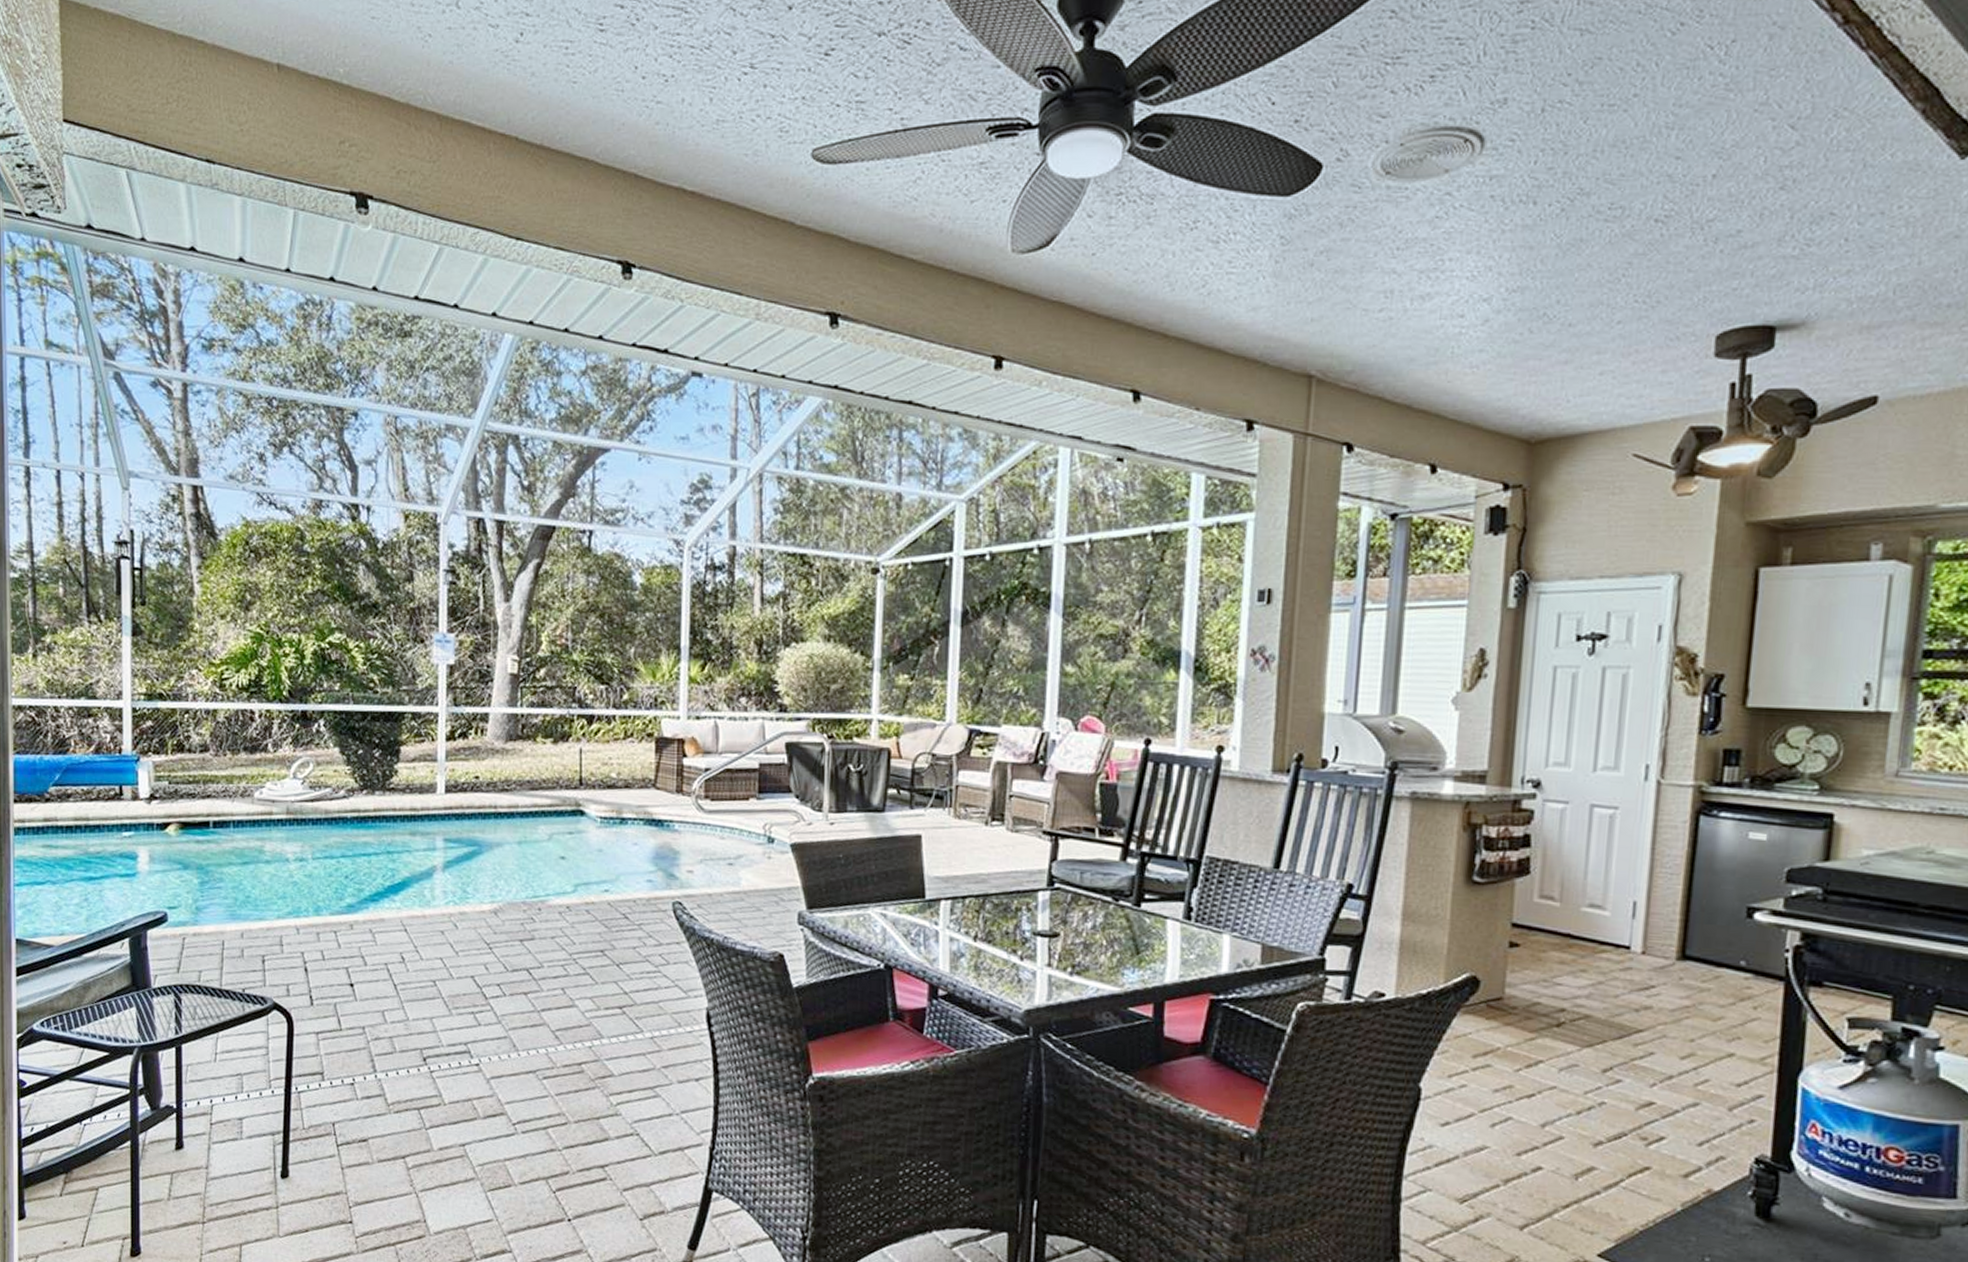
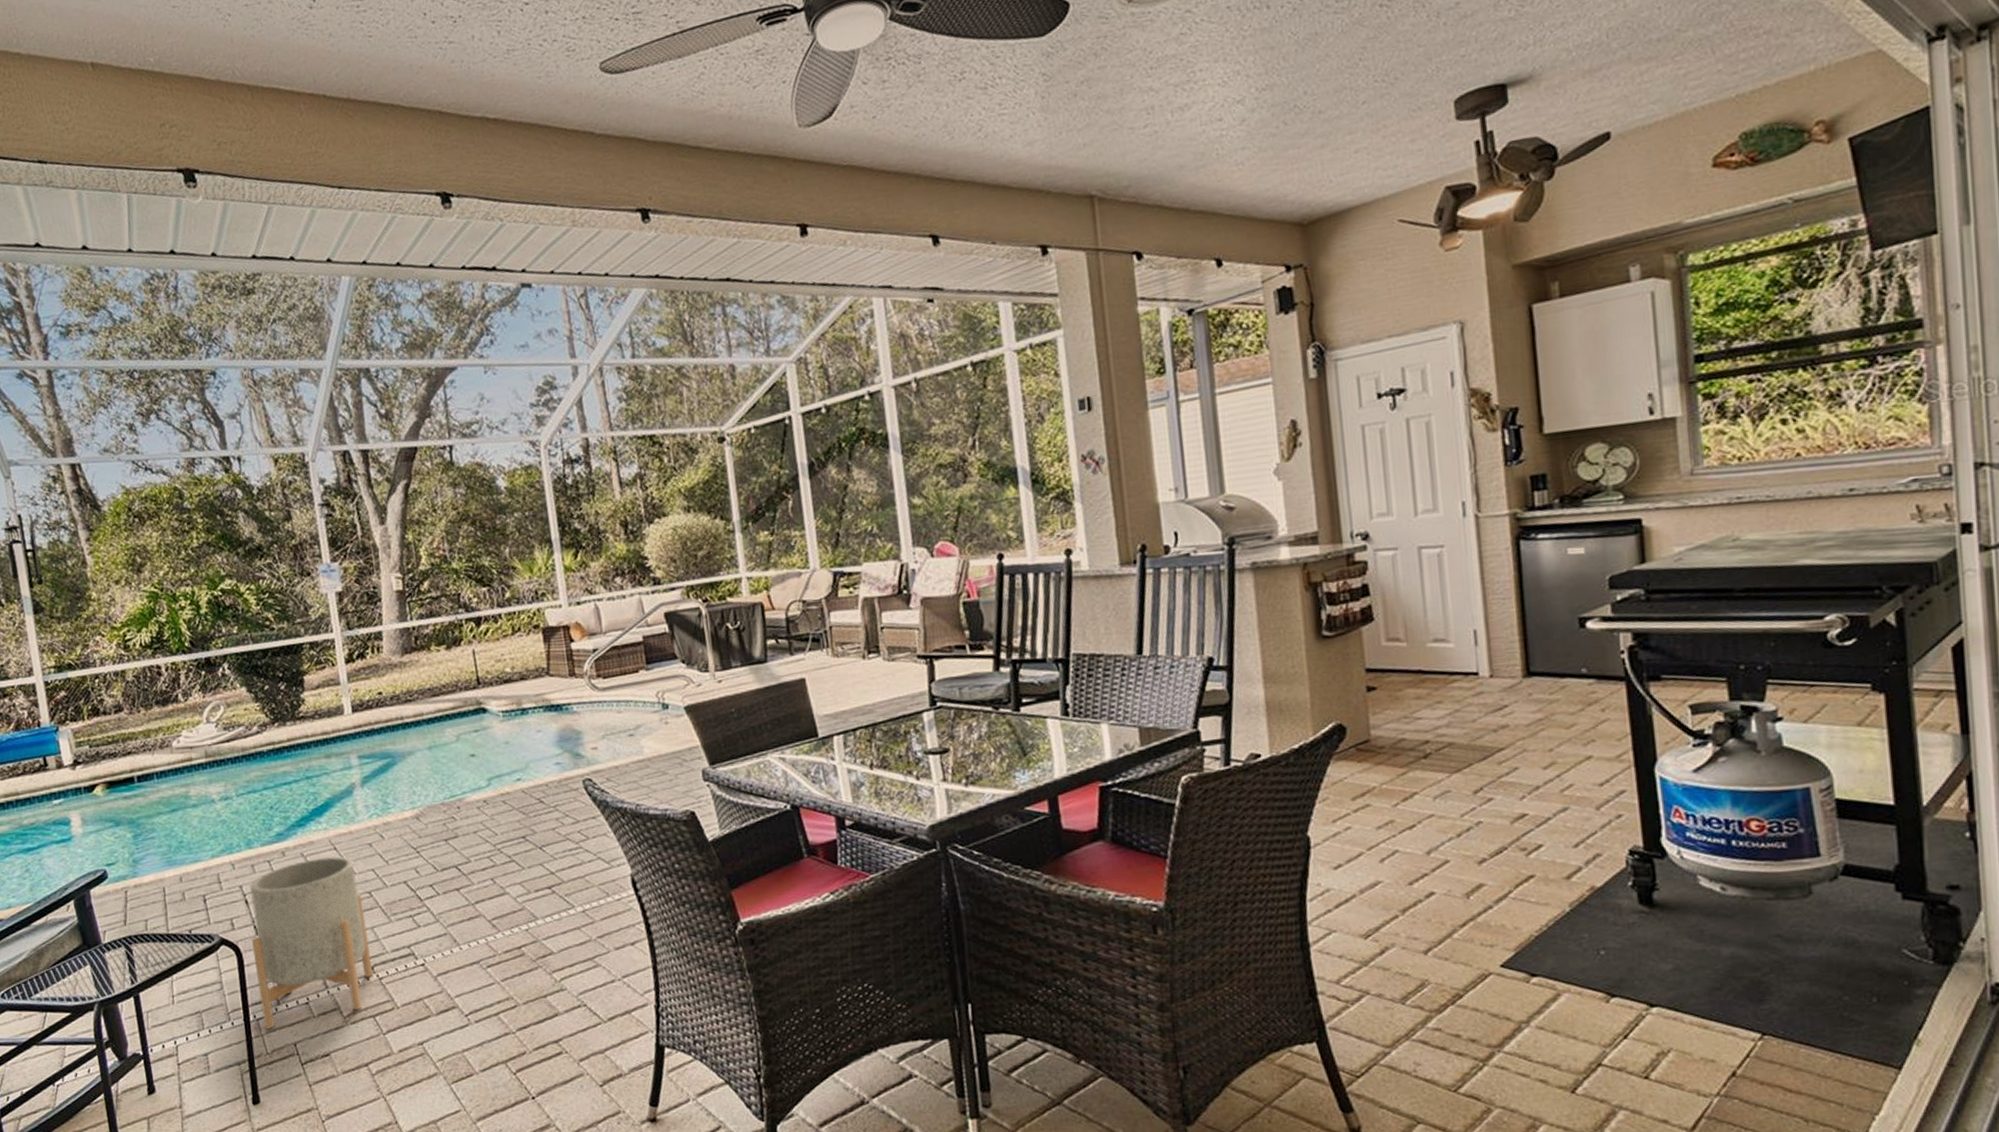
planter: none [304,936,426,1104] -> present [249,856,373,1029]

